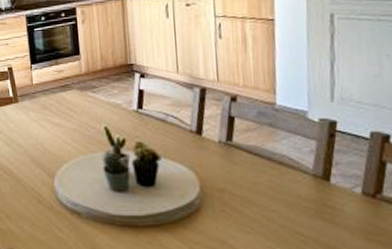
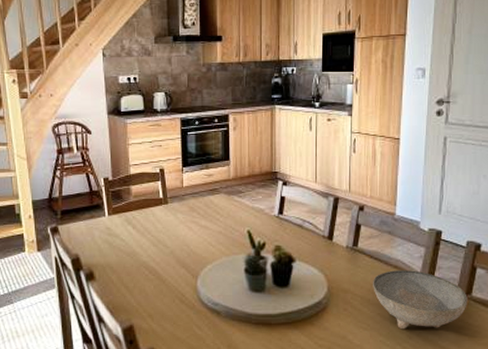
bowl: none [254,167,378,234] -> present [373,270,468,330]

